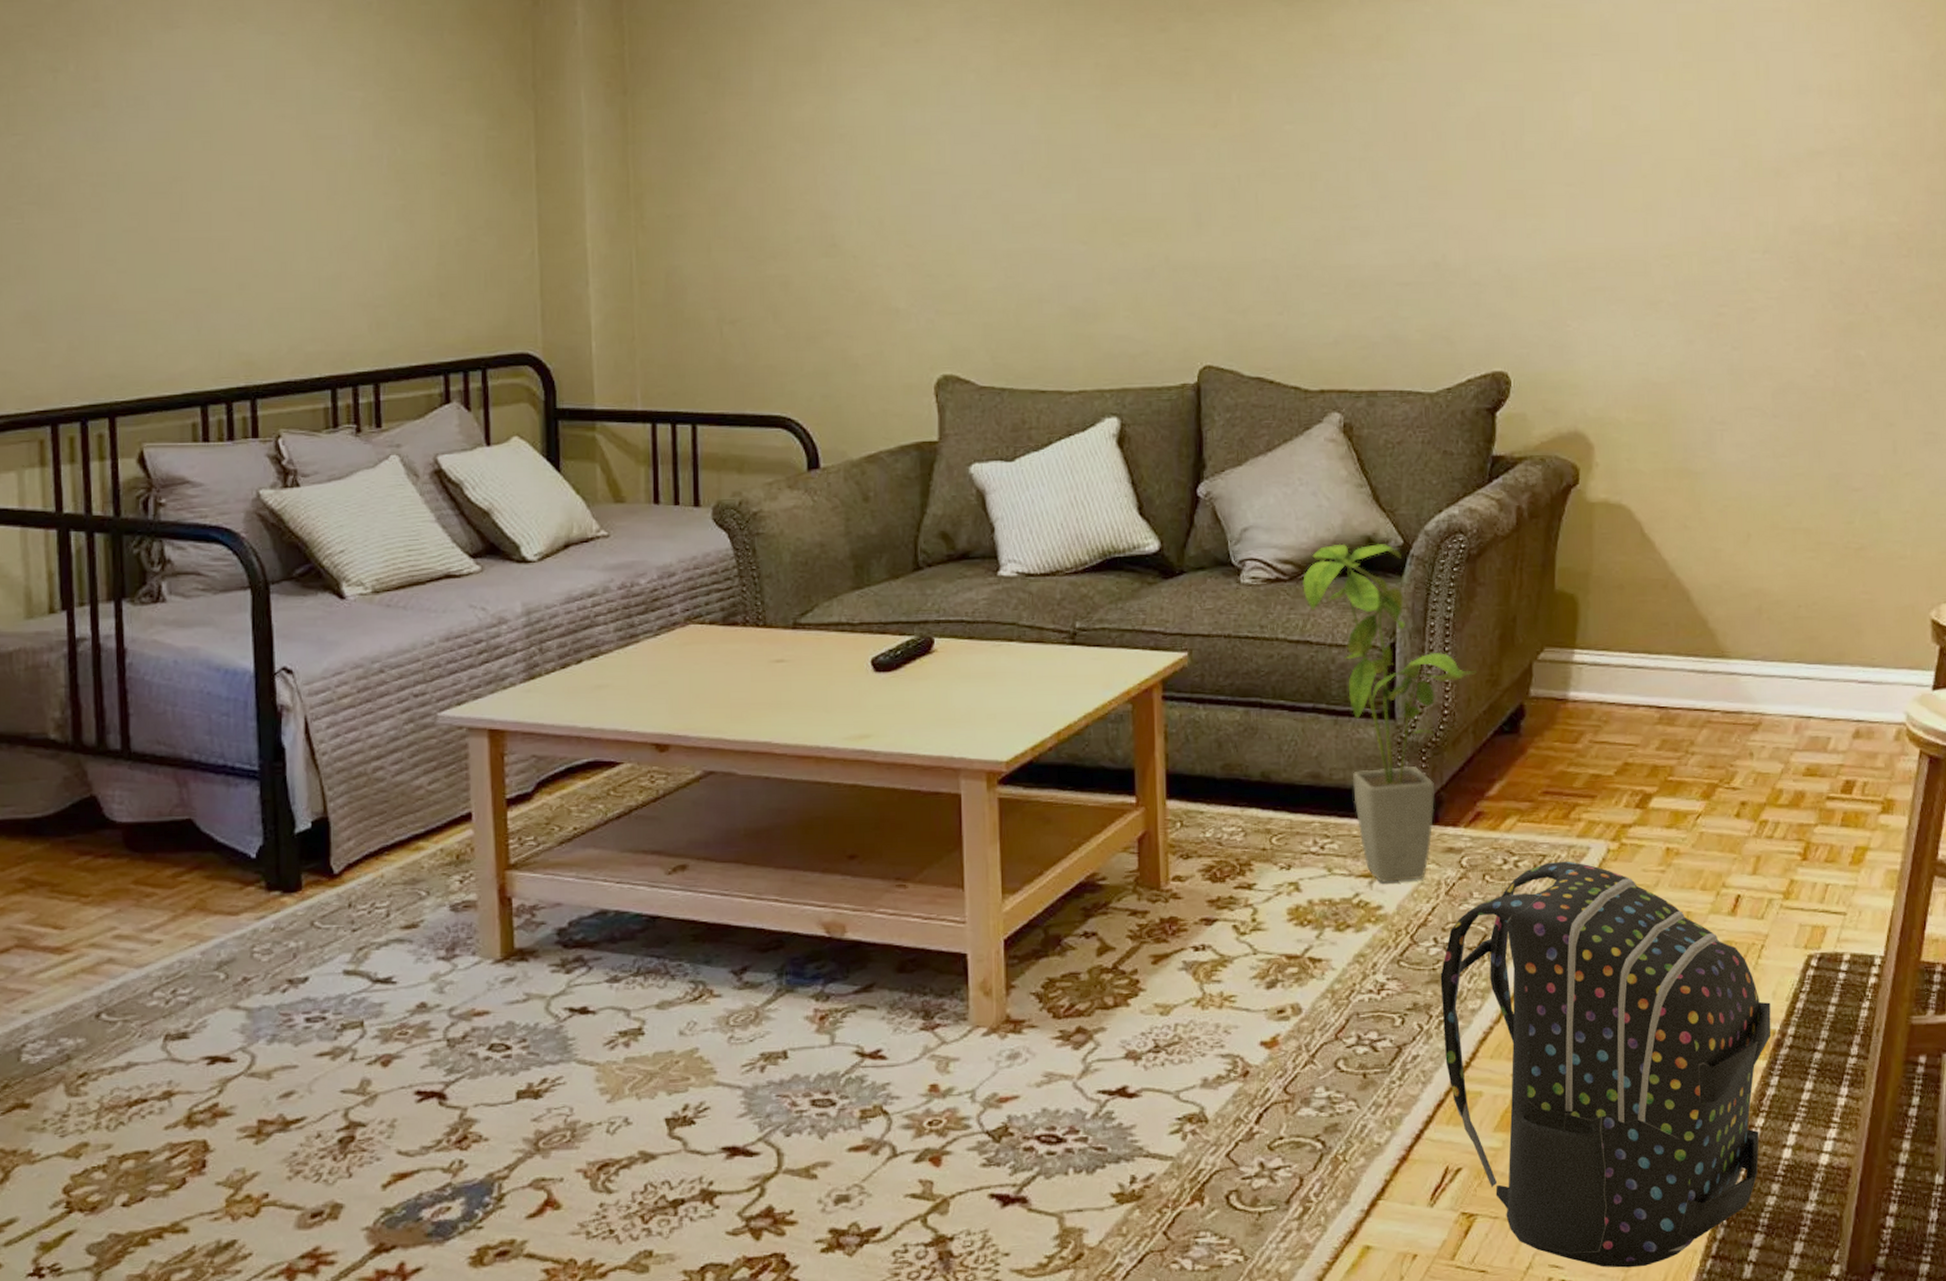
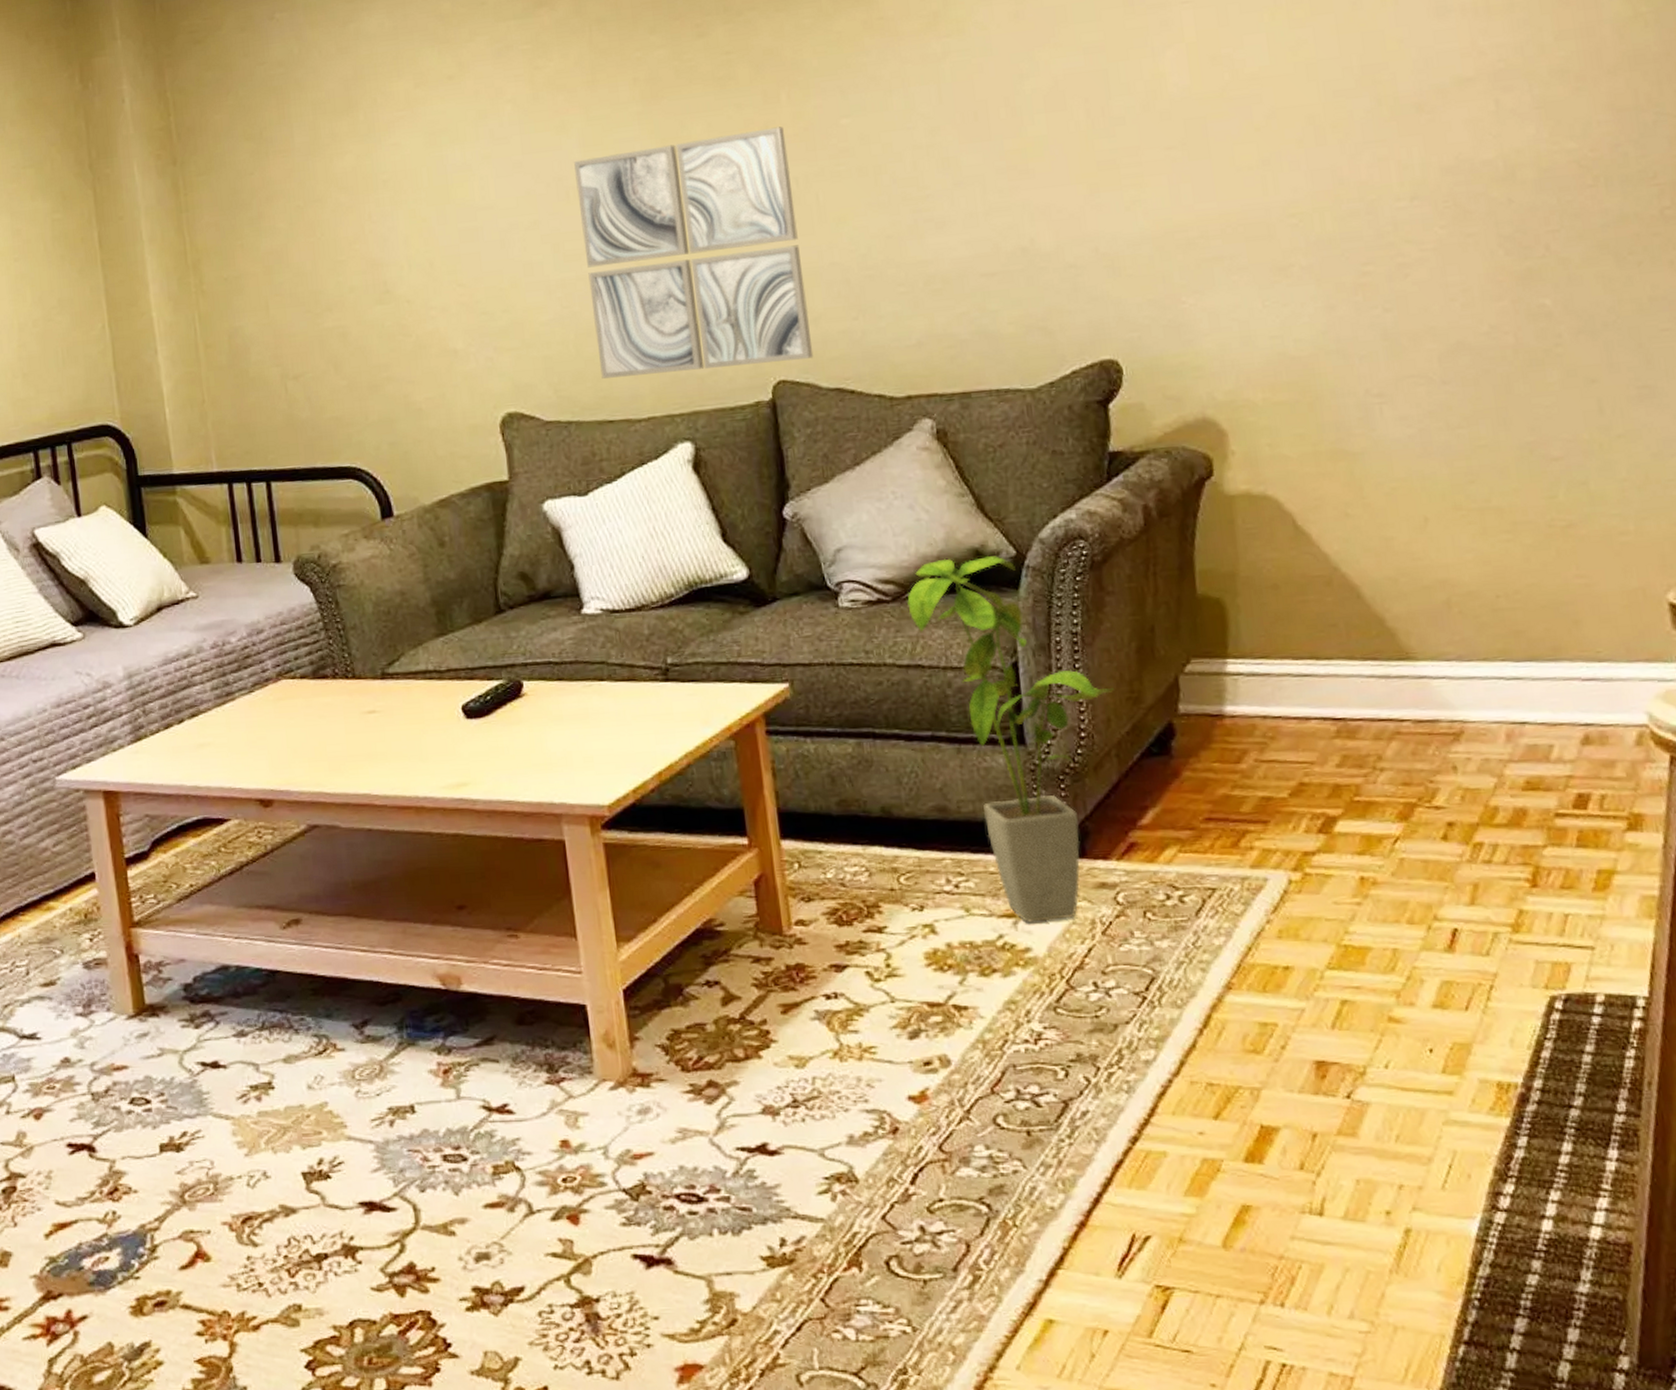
wall art: none [1031,125,1239,350] -> present [574,126,814,379]
backpack: present [1440,861,1771,1268] -> none [1104,894,1513,1352]

